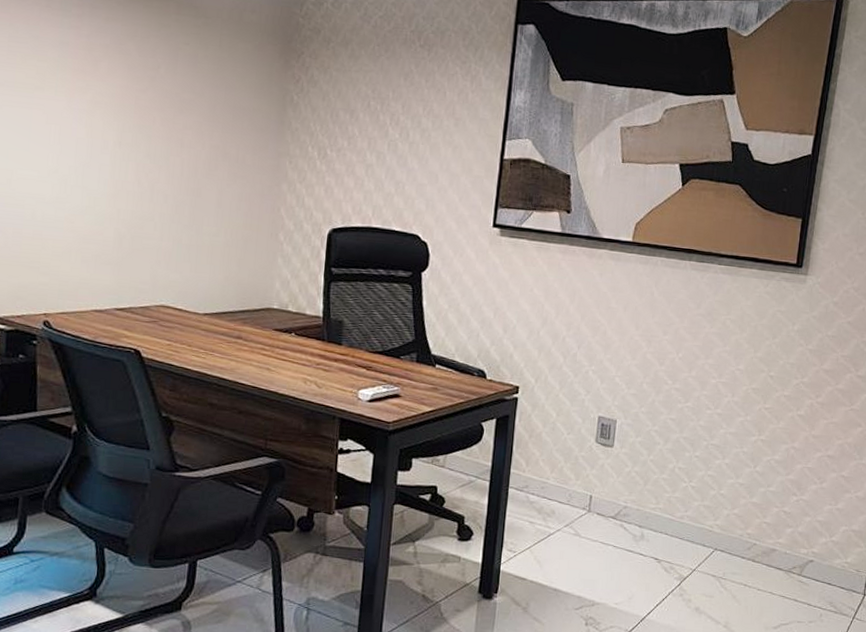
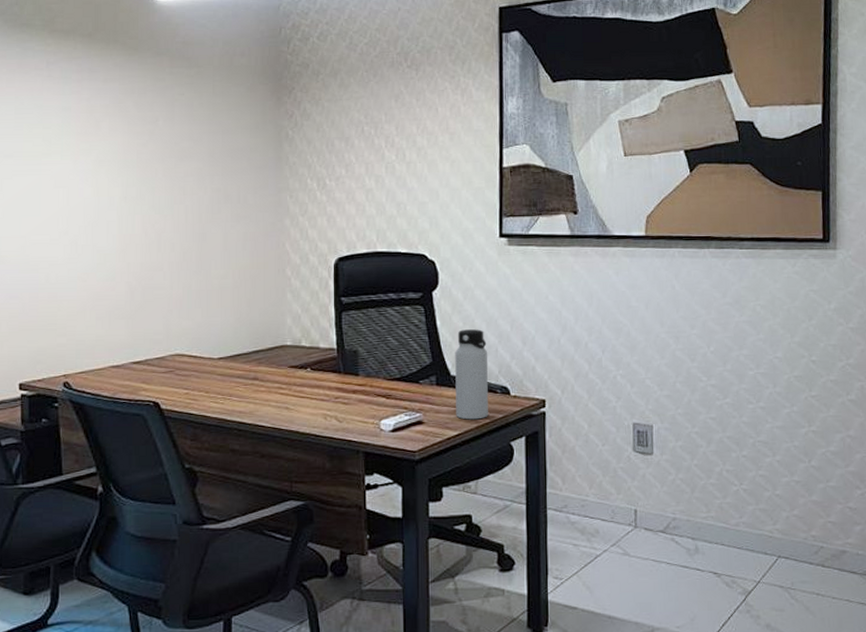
water bottle: none [432,312,469,399] -> present [455,329,488,420]

